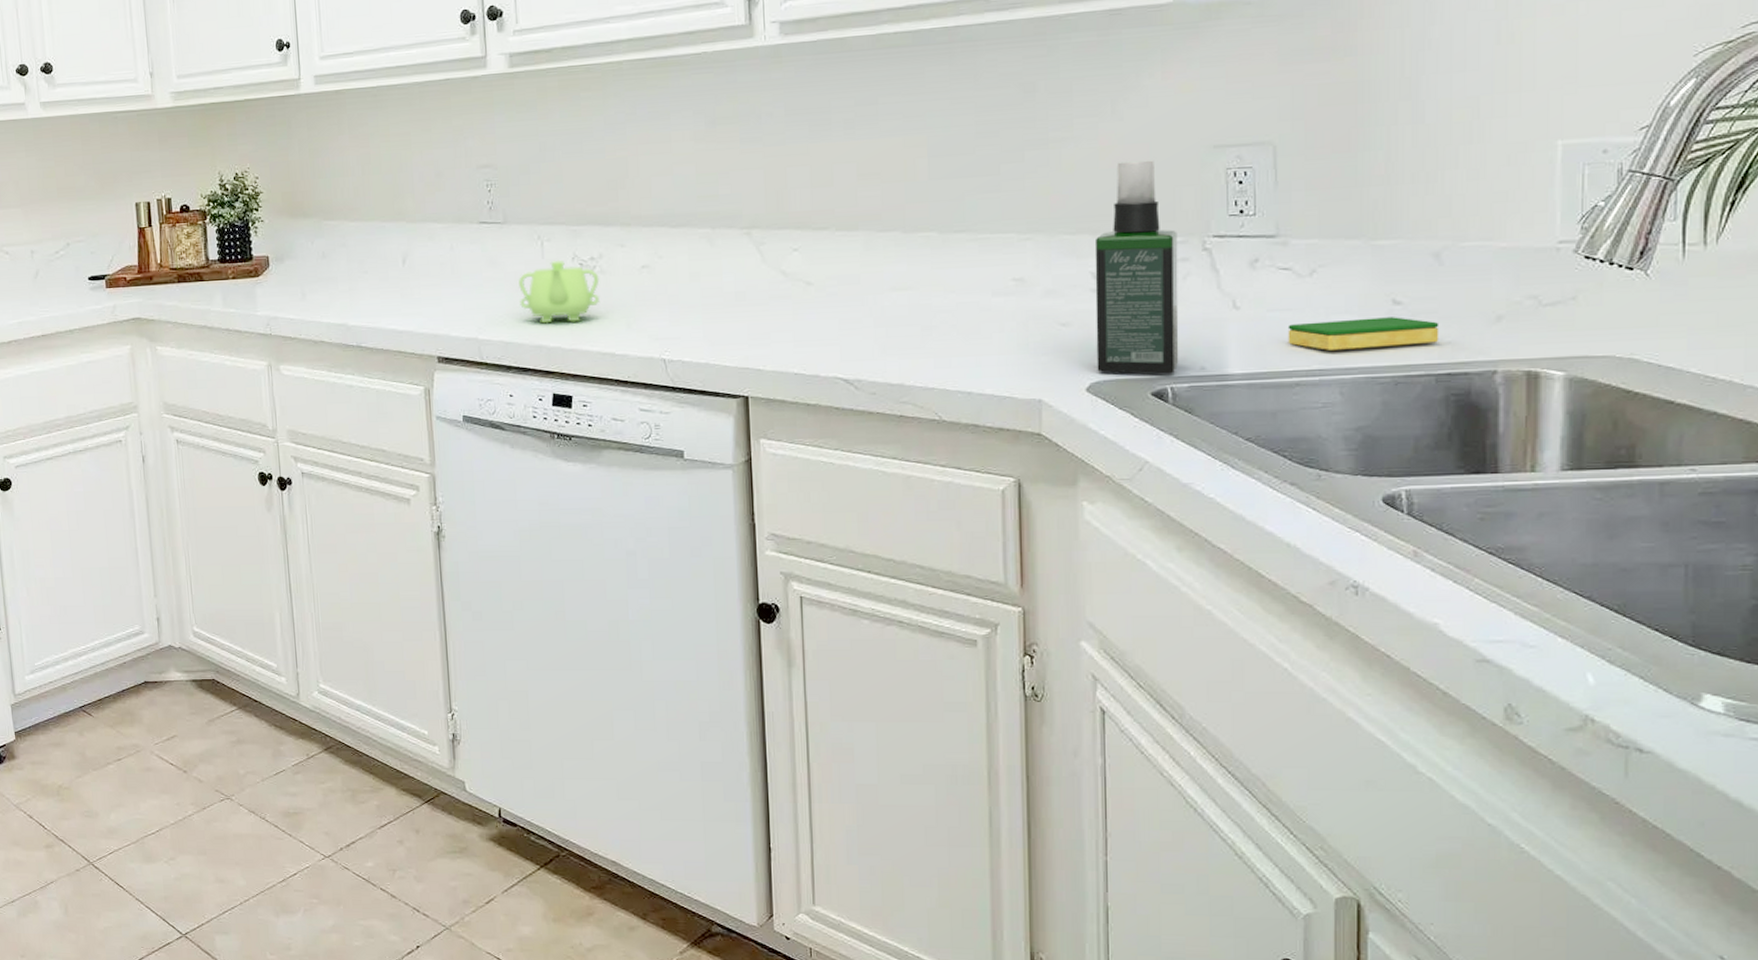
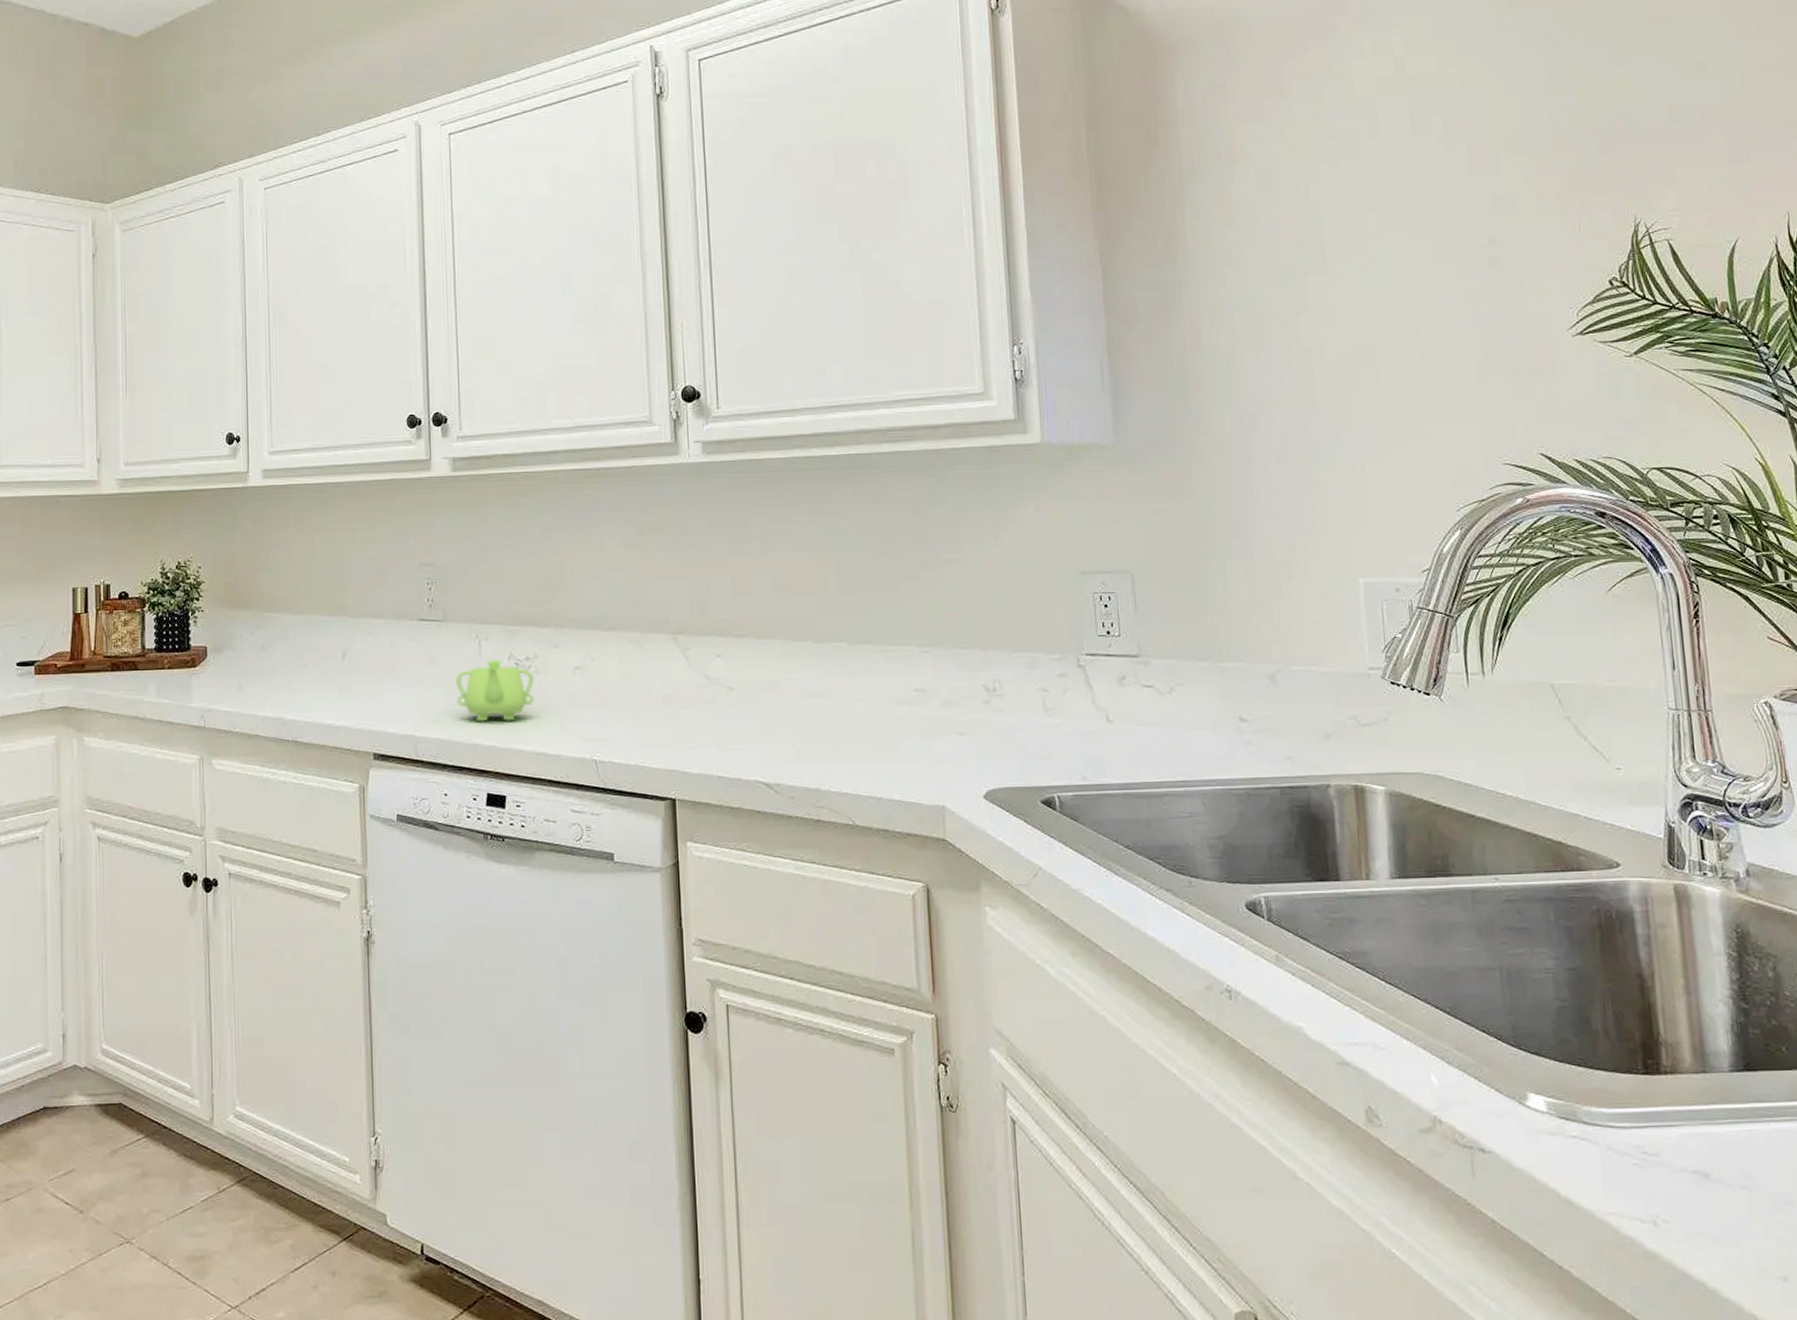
spray bottle: present [1094,160,1179,374] -> none [985,583,1064,783]
dish sponge: present [1288,317,1439,350] -> none [1154,733,1281,763]

